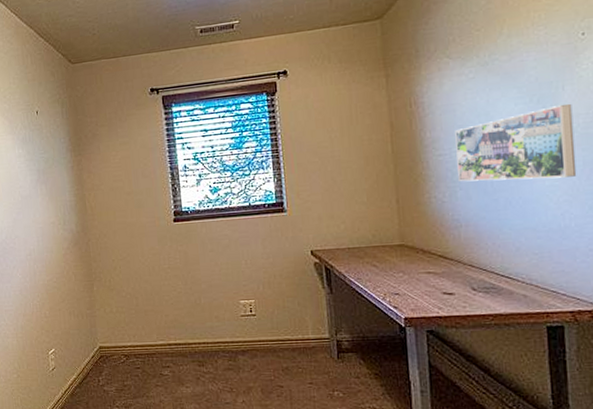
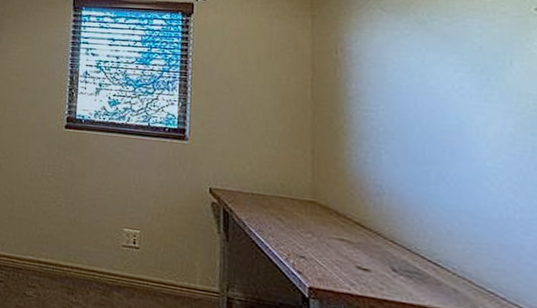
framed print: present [455,103,577,182] -> none [384,79,524,163]

